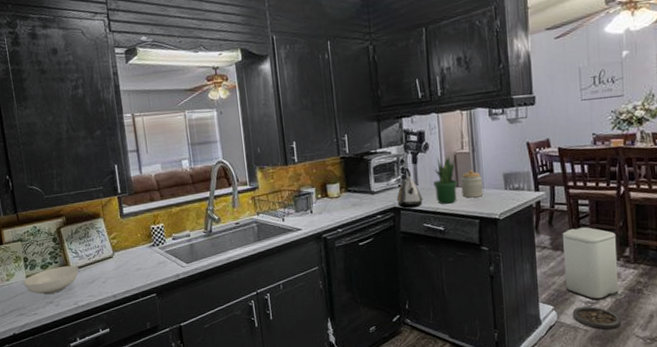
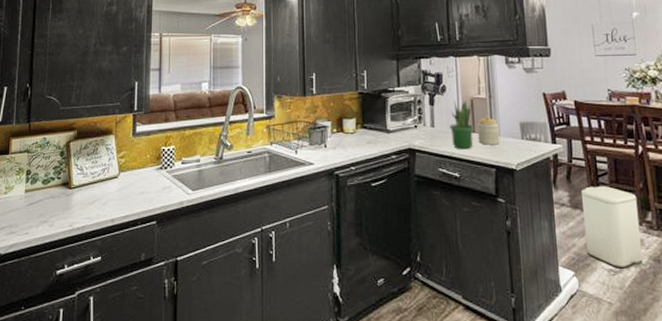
bowl: present [23,265,79,295] -> none [21,182,81,213]
kettle: present [396,167,423,209] -> none [412,108,439,151]
pet bowl: present [572,306,620,330] -> none [594,275,647,304]

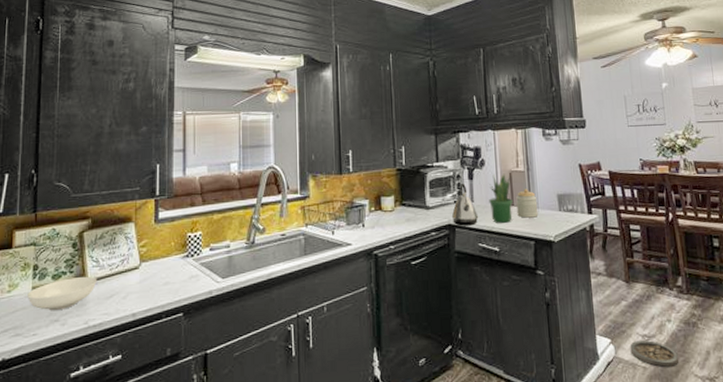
bowl: none [21,182,81,213] -> present [27,276,98,311]
kettle: none [412,108,439,151] -> present [451,183,479,226]
pedal bin: present [580,186,651,270] -> none [616,254,681,334]
pet bowl: none [594,275,647,304] -> present [630,340,678,367]

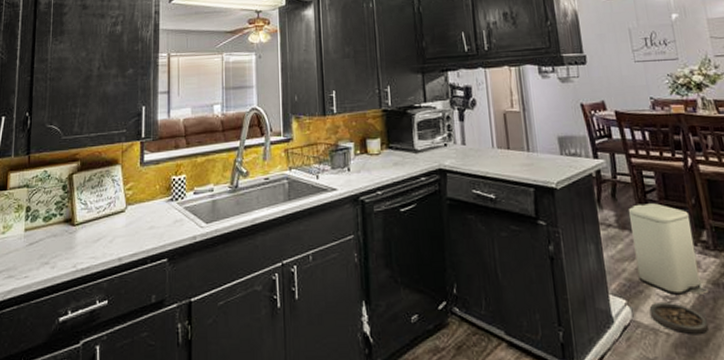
bowl: present [27,276,98,311] -> none [20,218,86,254]
kettle: present [451,183,479,226] -> none [442,124,472,171]
planter: present [489,173,513,223] -> none [482,114,509,168]
jar: present [516,189,539,218] -> none [512,130,538,163]
pedal bin: none [616,254,681,334] -> present [628,203,710,296]

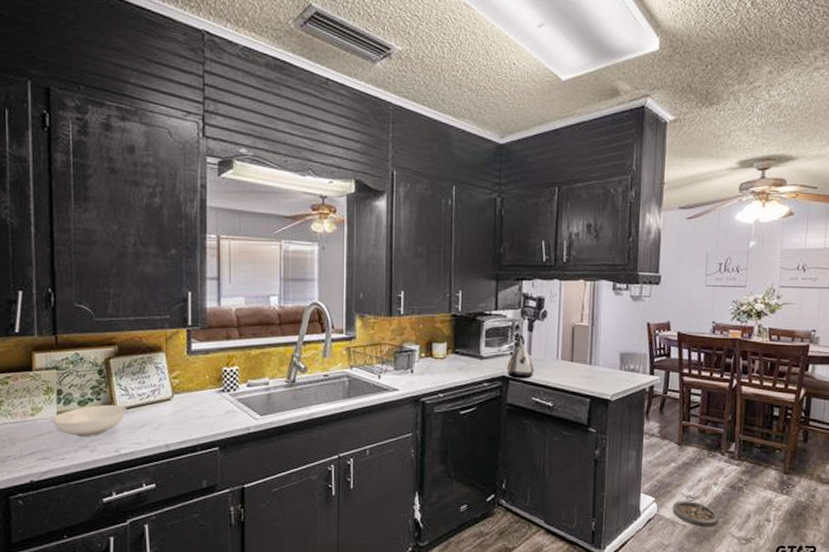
bowl: none [20,218,86,254] -> present [52,404,127,437]
kettle: none [442,124,472,171] -> present [506,334,535,379]
pedal bin: present [628,203,710,296] -> none [669,418,726,496]

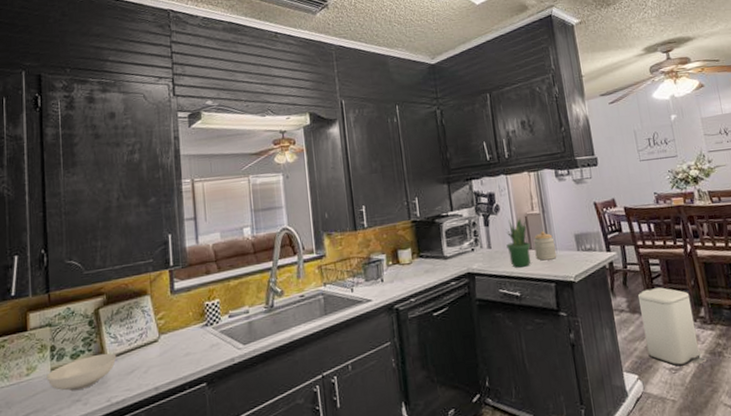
kettle: present [506,334,535,379] -> none [470,230,498,274]
planter: none [547,327,572,378] -> present [505,217,531,268]
jar: none [576,345,599,375] -> present [533,231,557,261]
pedal bin: none [669,418,726,496] -> present [637,287,708,367]
pet bowl: present [672,501,719,526] -> none [657,373,707,399]

